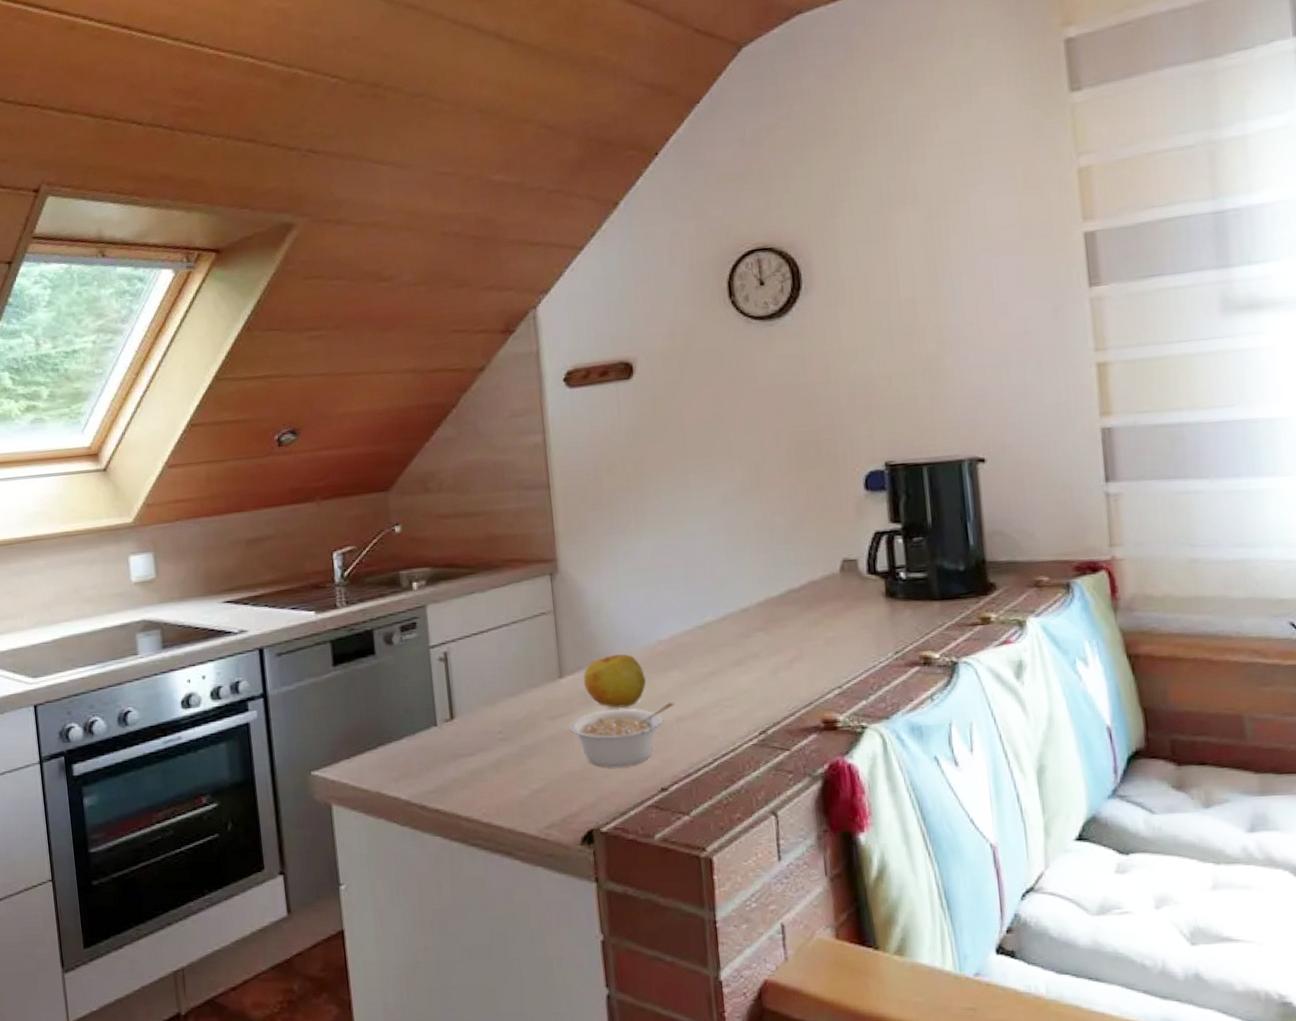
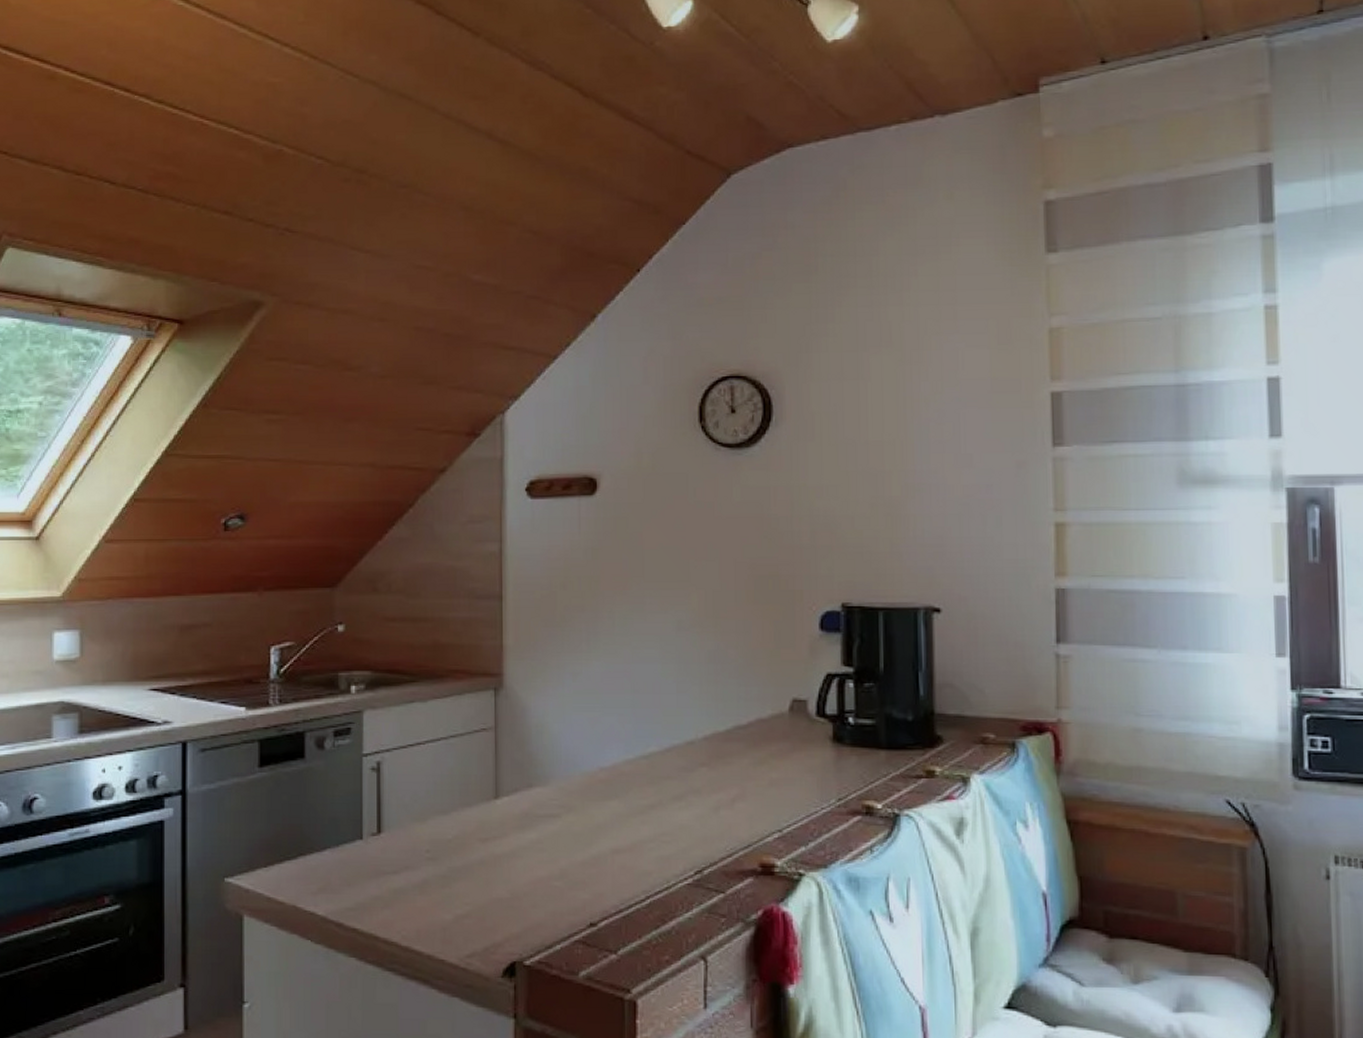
legume: present [569,703,674,768] -> none [500,834,611,898]
apple: present [583,654,647,708] -> none [520,779,584,835]

